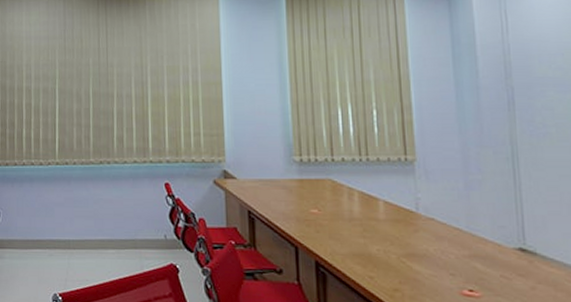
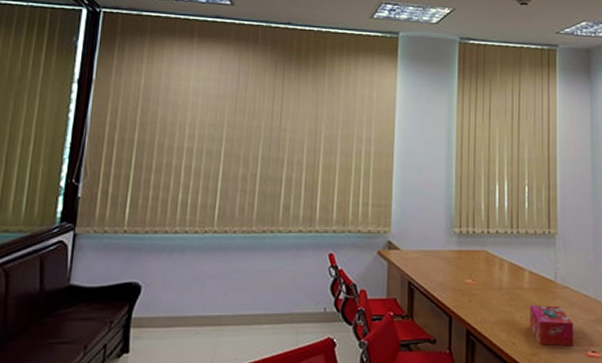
tissue box: none [387,237,445,284] -> present [529,305,574,347]

